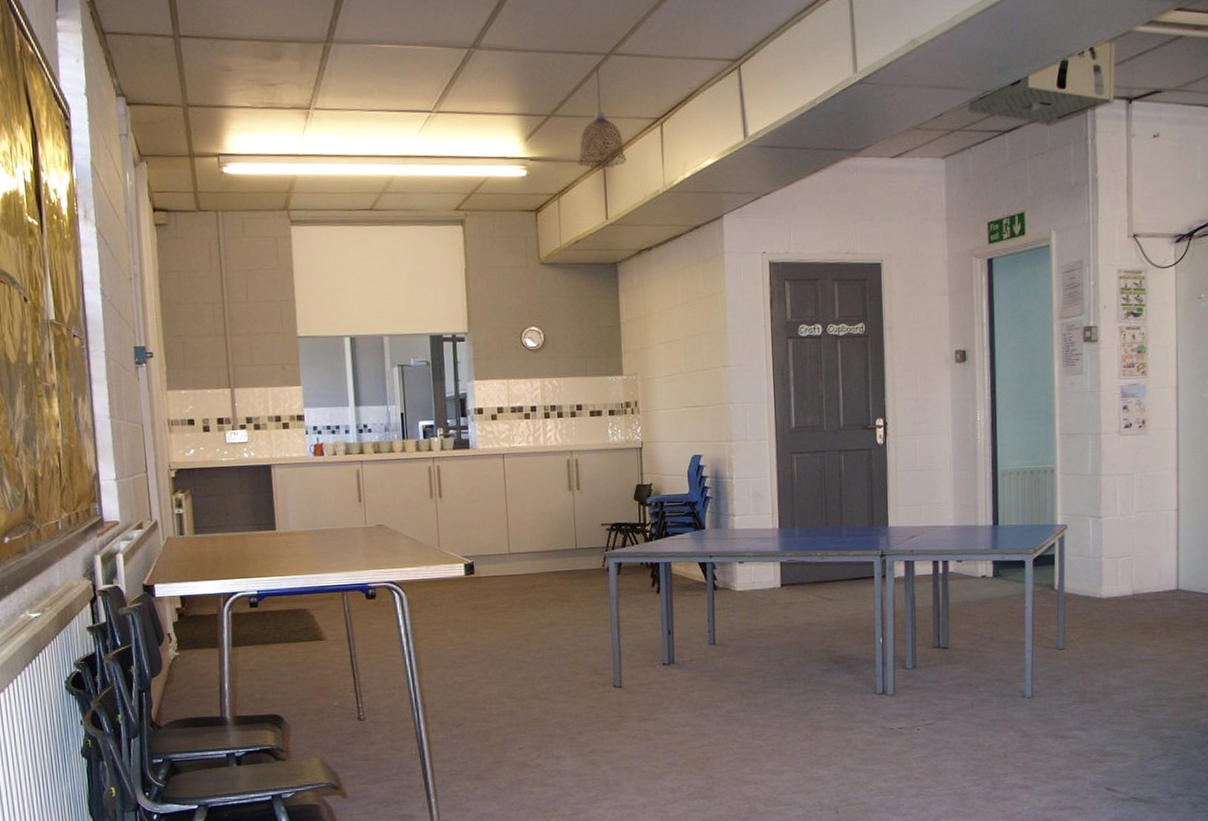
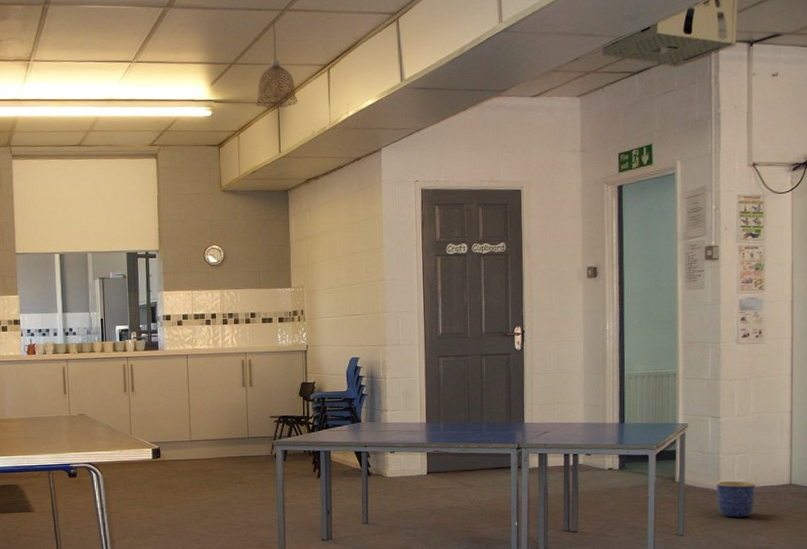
planter: none [1098,586,1141,628] -> present [716,480,756,518]

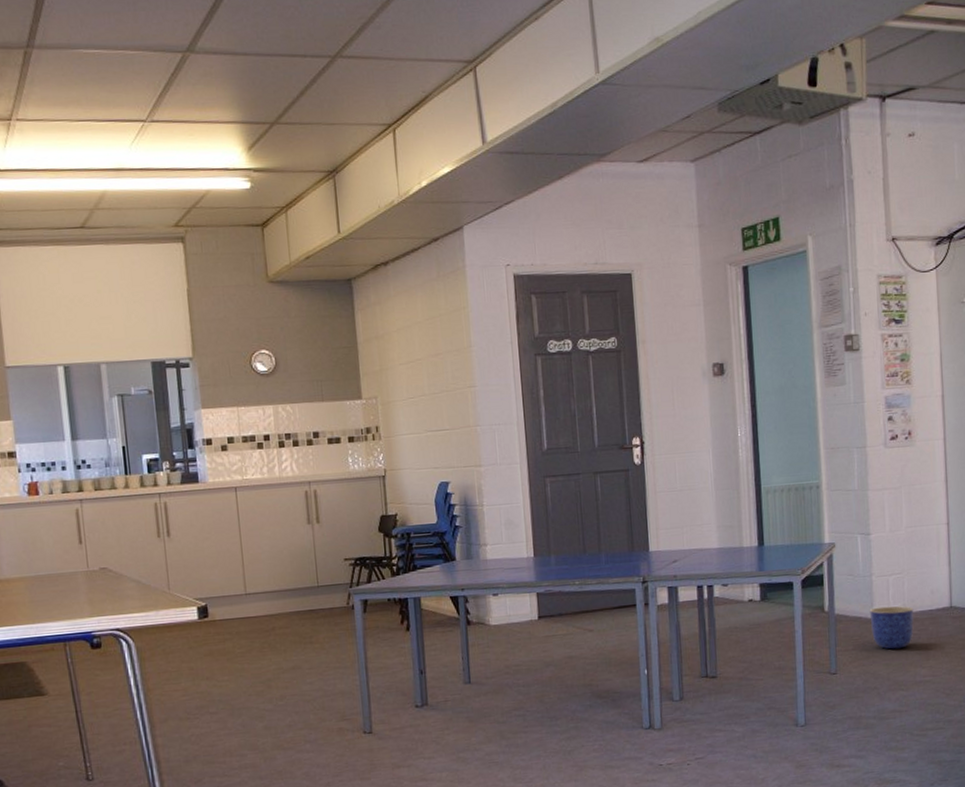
pendant lamp: present [255,21,298,108] -> none [305,71,358,179]

